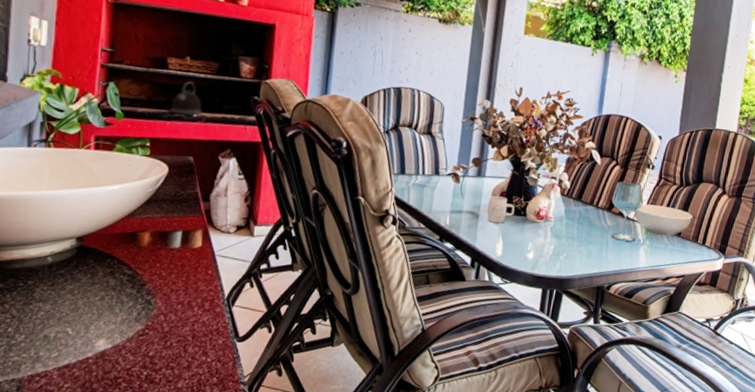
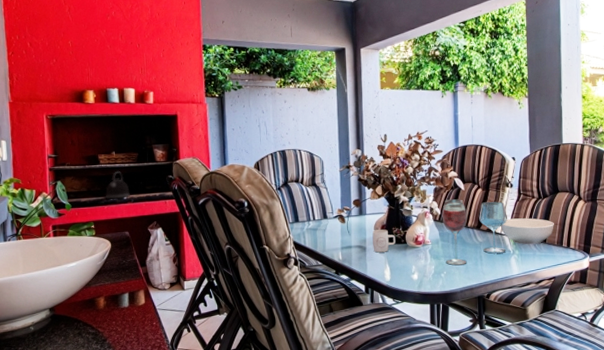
wineglass: none [568,173,600,249] -> present [442,199,468,266]

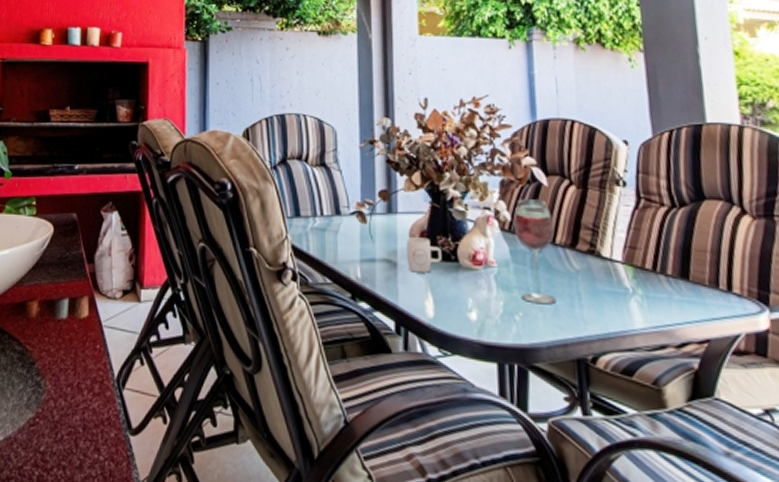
kettle: present [105,170,130,199] -> none [53,131,83,168]
wine glass: present [479,201,508,254] -> none [573,207,622,291]
bowl: present [500,218,554,245] -> none [609,236,702,282]

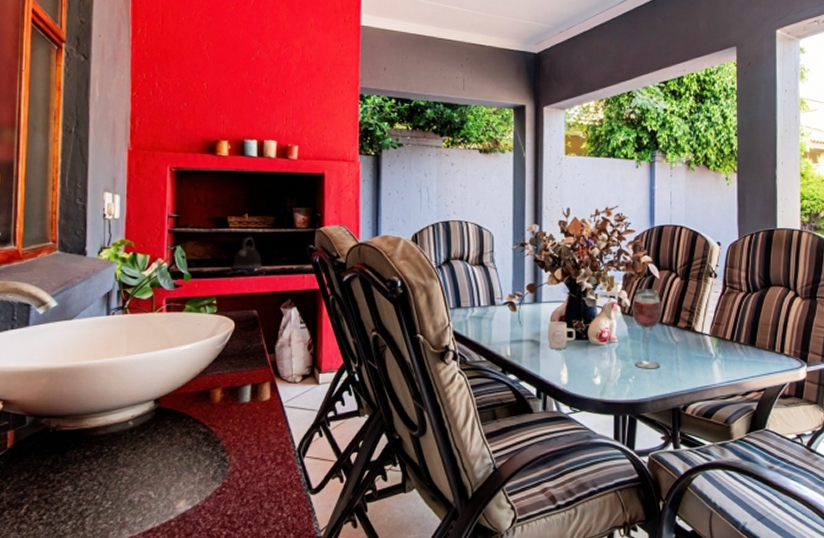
kettle: none [53,131,83,168] -> present [233,236,262,270]

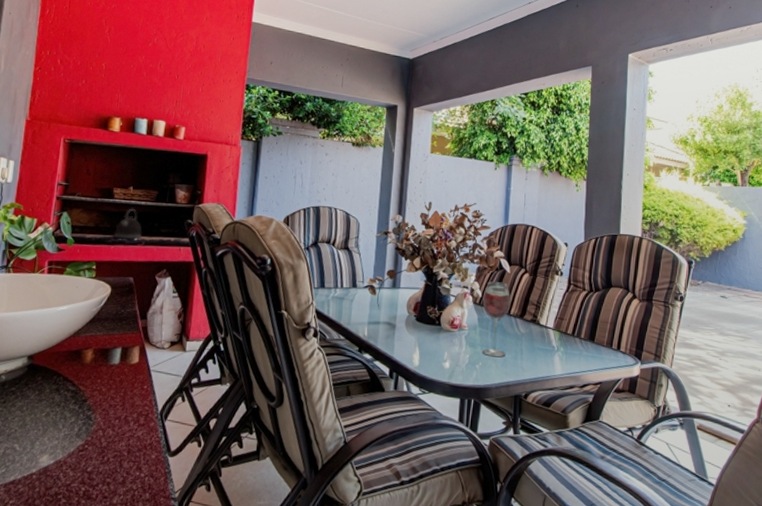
mug: present [548,322,576,349] -> none [403,306,429,333]

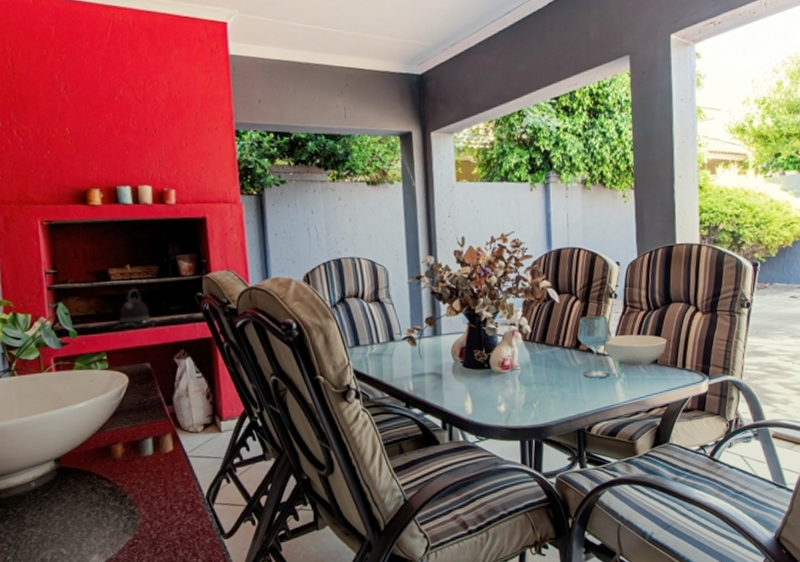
wineglass: present [483,281,511,358] -> none [533,314,564,394]
wine glass: none [523,289,555,349] -> present [577,315,612,378]
bowl: none [546,310,605,343] -> present [603,334,667,367]

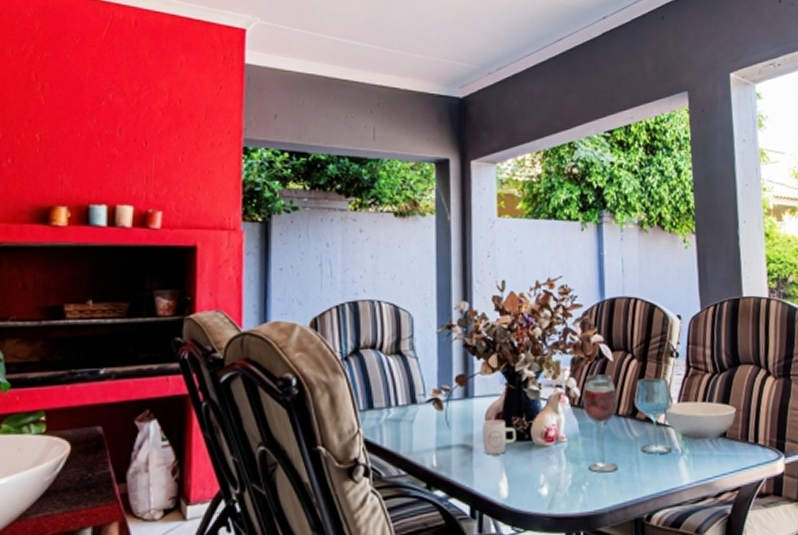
kettle: present [119,288,150,324] -> none [70,329,111,375]
mug: none [449,352,478,381] -> present [482,419,516,455]
wineglass: none [533,314,564,394] -> present [583,374,618,473]

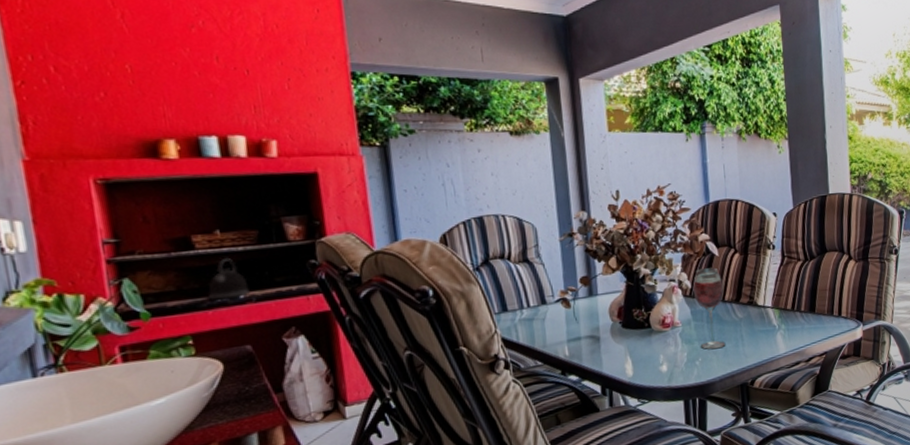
kettle: none [70,329,111,375] -> present [208,257,250,301]
mug: present [482,419,516,455] -> none [607,312,638,343]
wine glass: present [634,378,674,454] -> none [737,267,772,331]
bowl: present [663,401,736,441] -> none [763,284,823,317]

